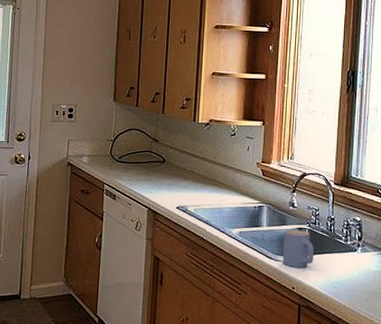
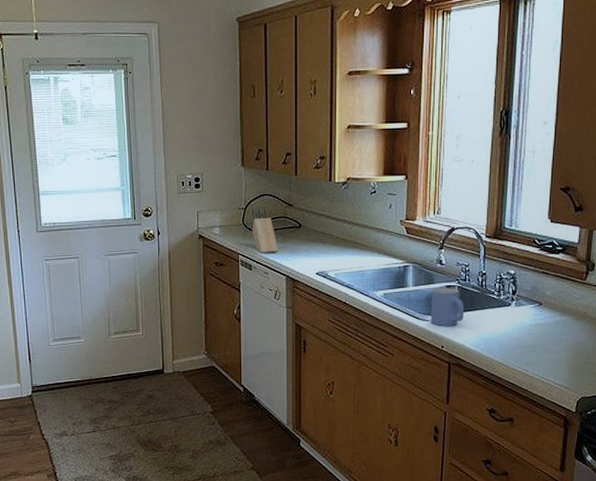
knife block: none [118,140,143,185] -> present [251,206,279,253]

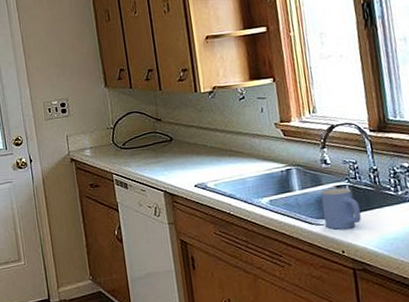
knife block: present [251,206,279,253] -> none [120,123,153,170]

